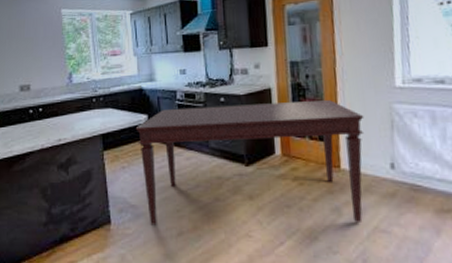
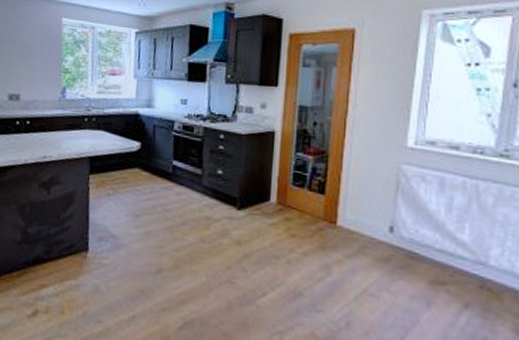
dining table: present [135,100,365,226] -> none [126,139,369,283]

